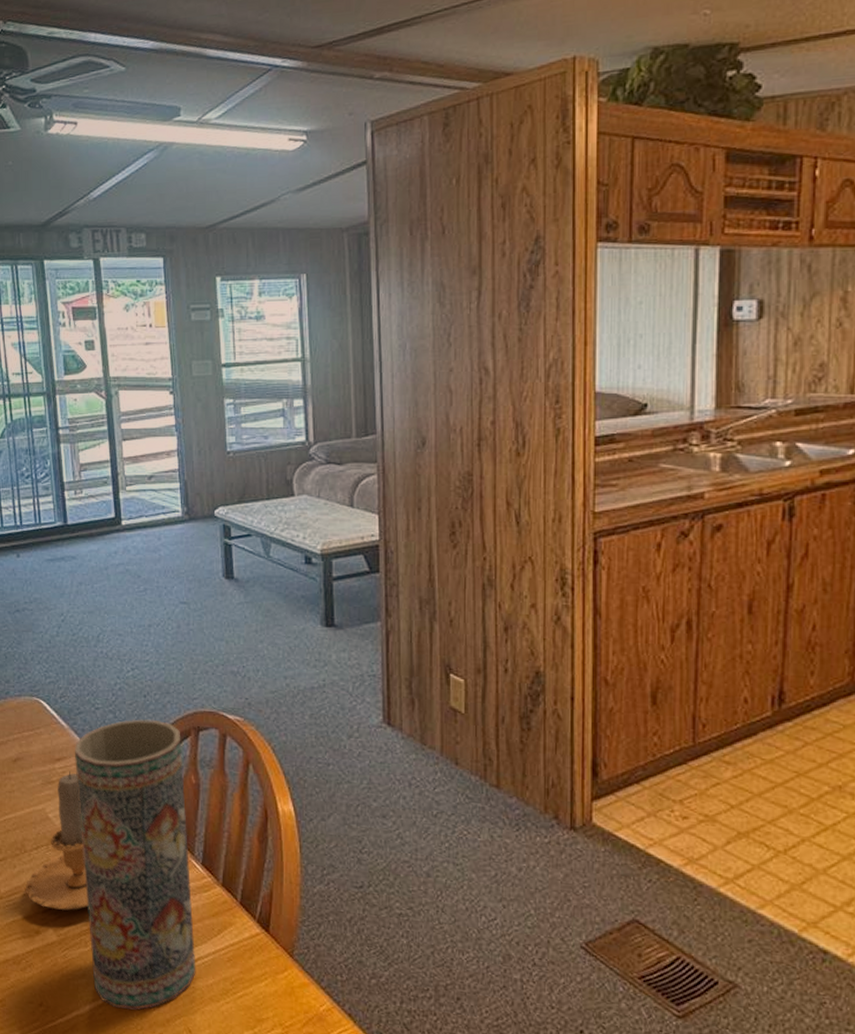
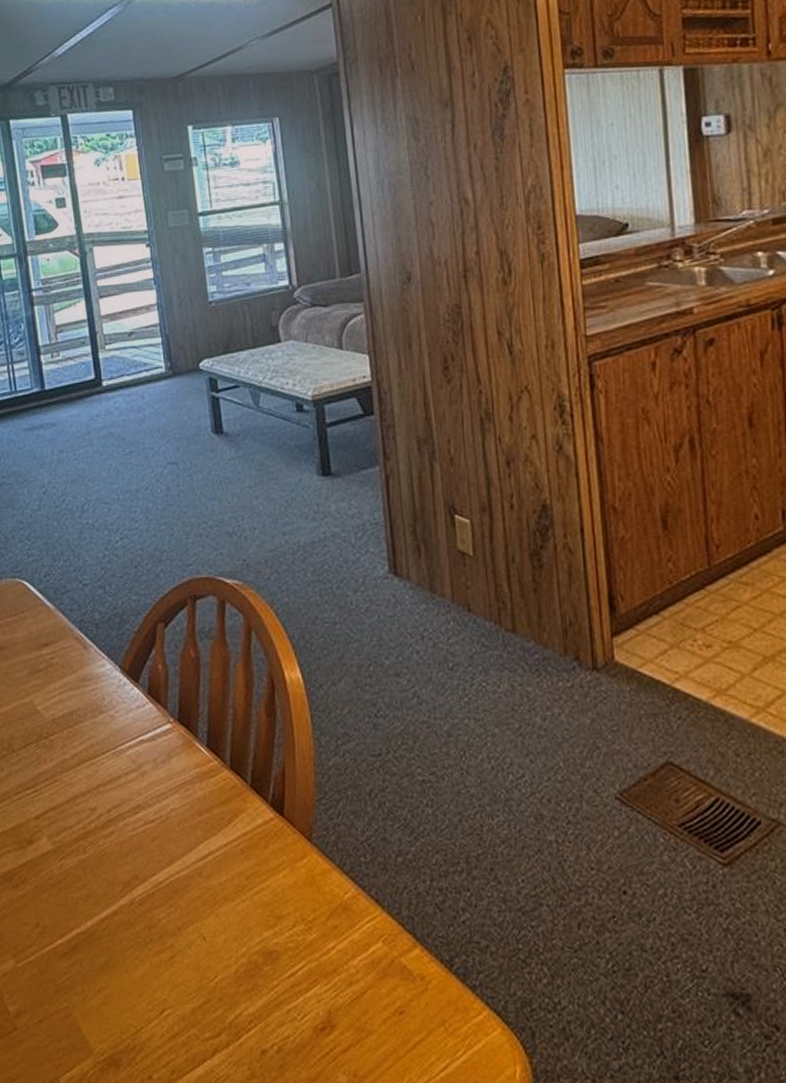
candle: present [26,771,89,911] -> none [15,656,86,814]
vase: present [74,719,196,1010] -> none [62,591,207,921]

